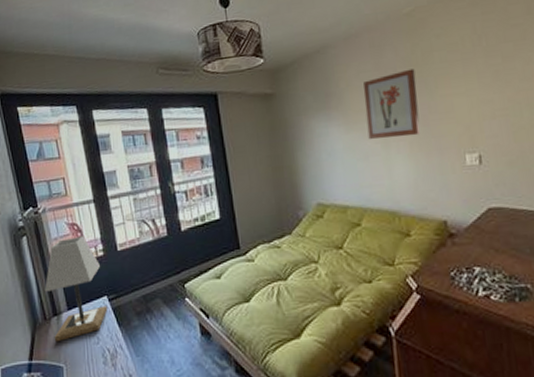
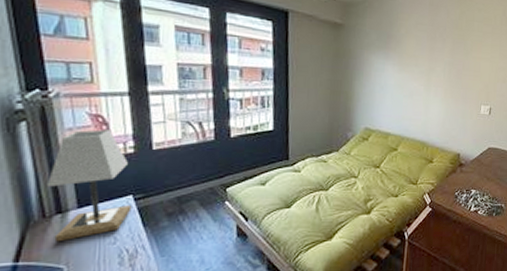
wall art: present [363,68,420,139] -> none [415,30,459,85]

